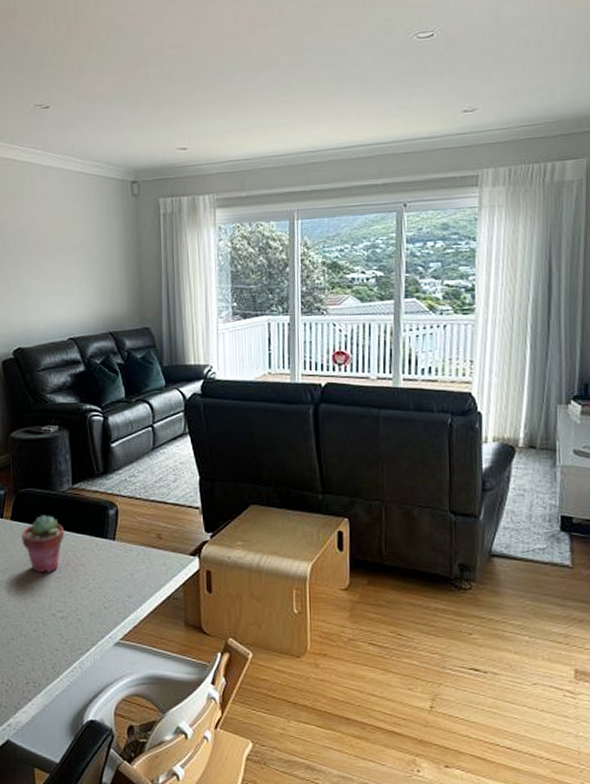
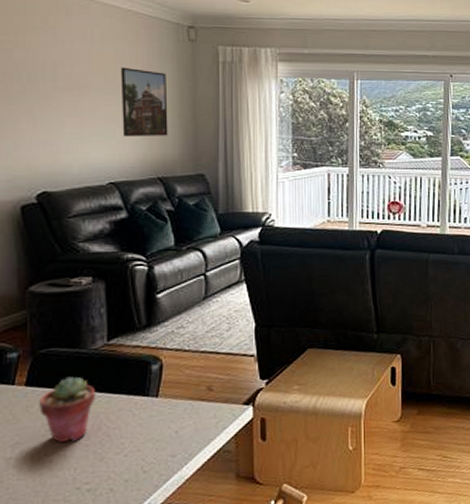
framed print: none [75,227,117,295] -> present [120,67,168,137]

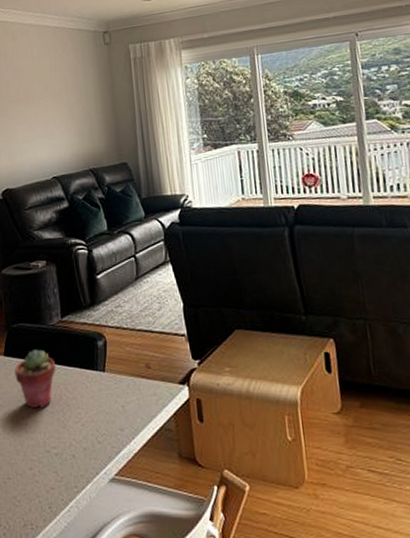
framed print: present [120,67,168,137] -> none [54,76,95,137]

